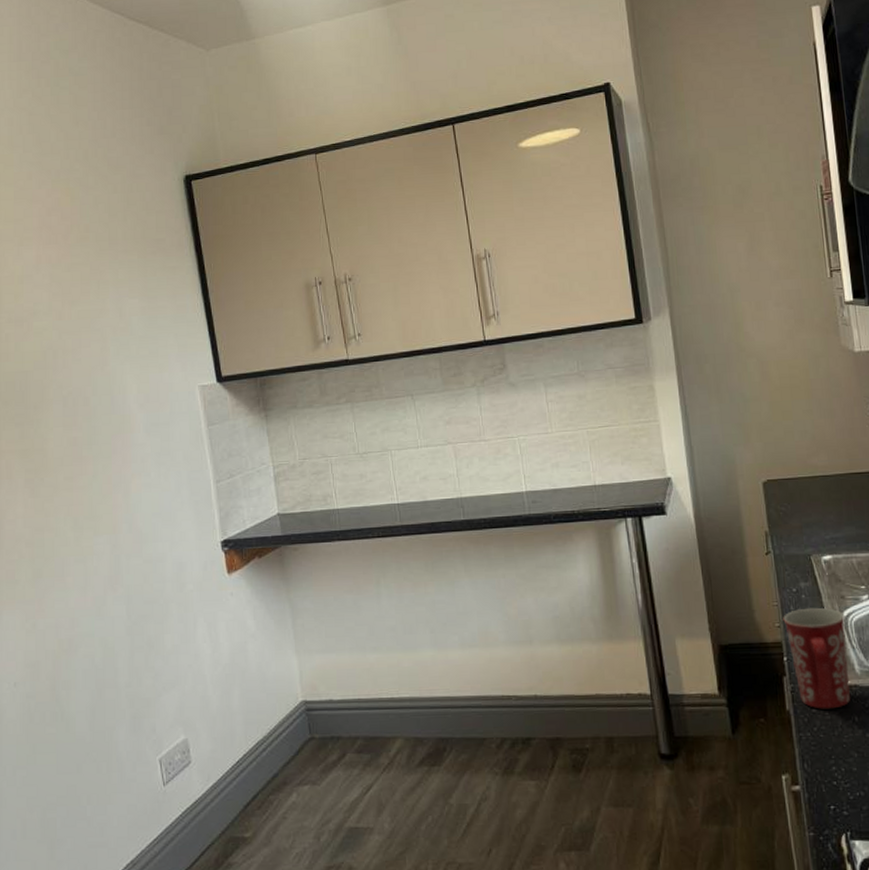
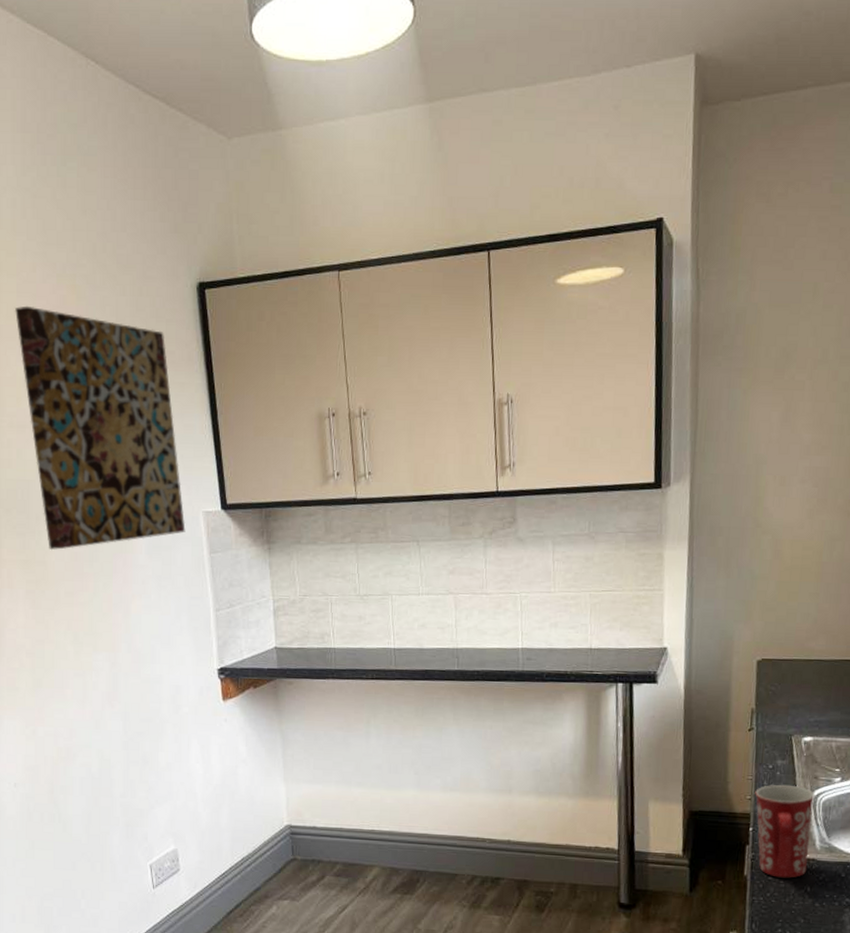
wall art: none [11,210,183,438] -> present [14,305,186,551]

